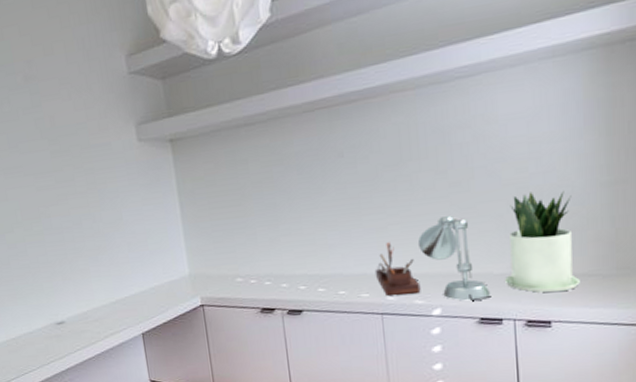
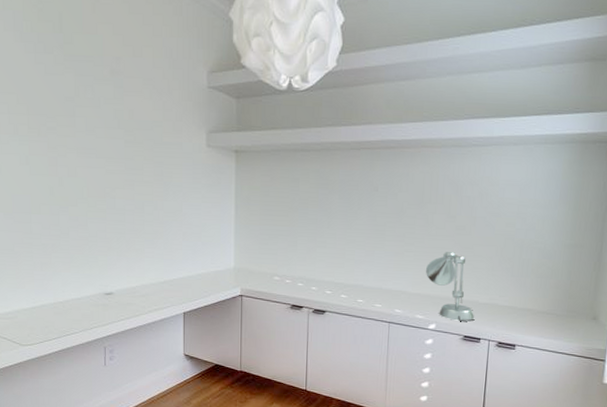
desk organizer: present [374,242,421,295] -> none [388,265,423,309]
planter: present [504,191,580,293] -> none [486,243,543,323]

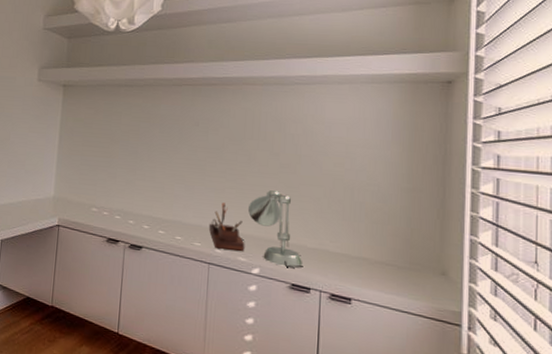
desk organizer: none [388,265,423,309] -> present [208,202,245,251]

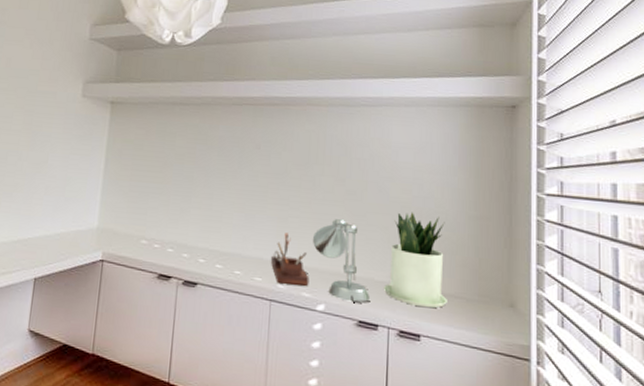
planter: none [315,184,378,274] -> present [383,212,447,309]

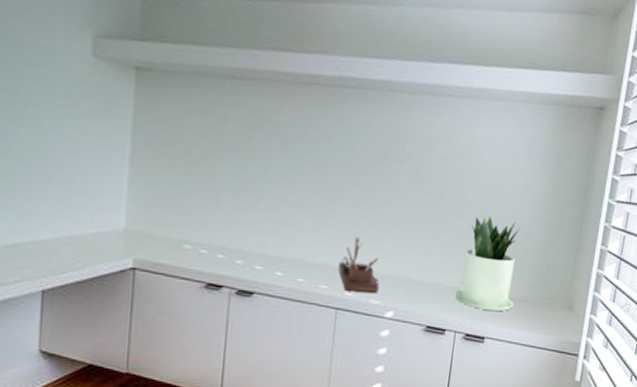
desk lamp: present [312,219,370,304] -> none [384,222,440,310]

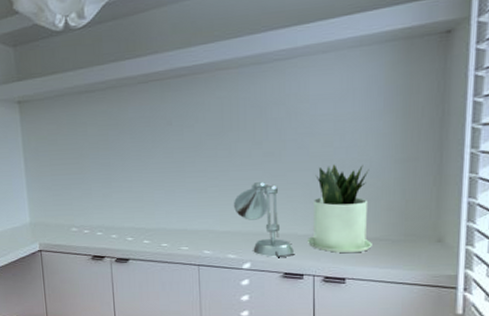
desk organizer: present [337,237,379,293] -> none [194,202,234,249]
desk lamp: none [384,222,440,310] -> present [233,182,294,258]

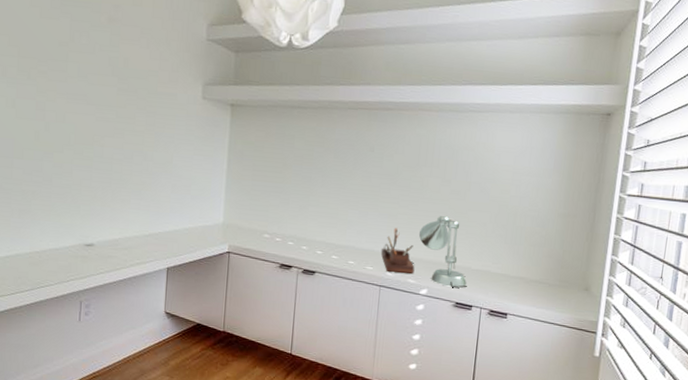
desk organizer: none [194,202,234,249] -> present [380,228,415,274]
planter: present [306,164,372,254] -> none [478,210,537,292]

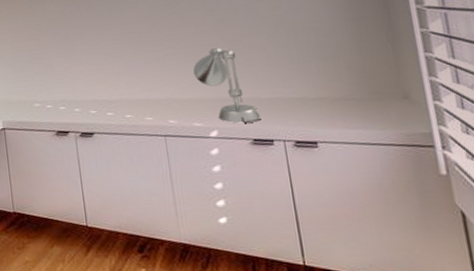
desk organizer: present [380,228,415,274] -> none [156,71,199,119]

